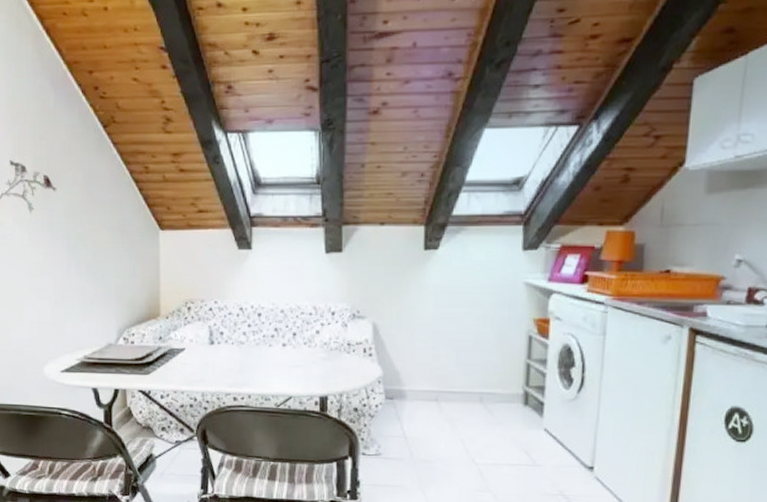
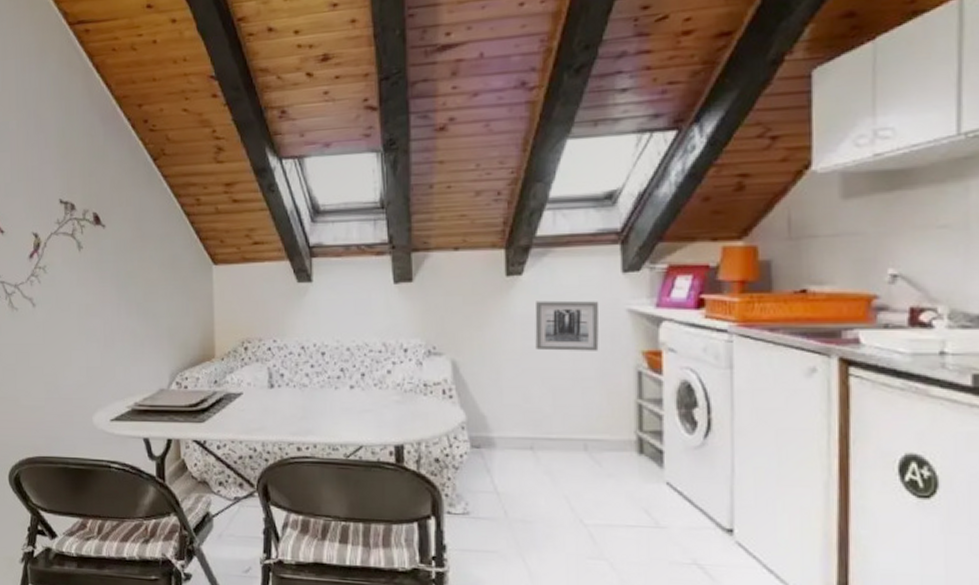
wall art: none [445,273,502,318] -> present [535,300,599,351]

